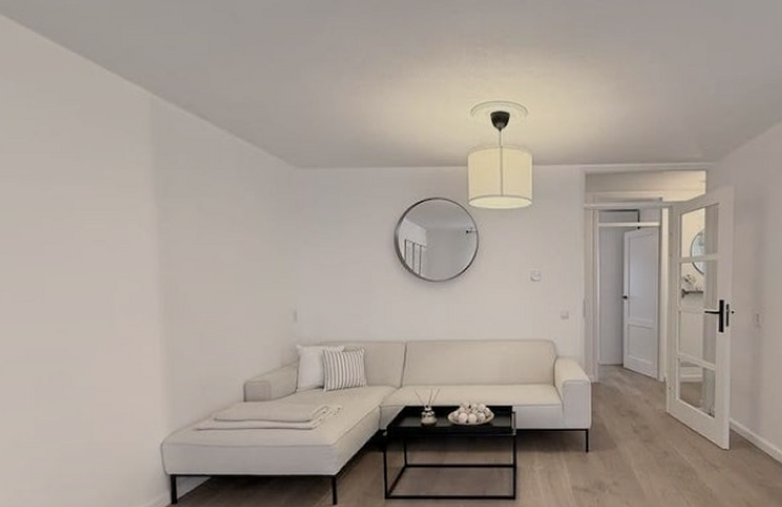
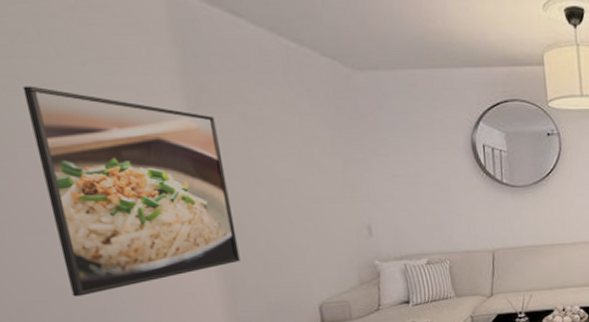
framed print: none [32,176,182,360] -> present [22,86,241,297]

